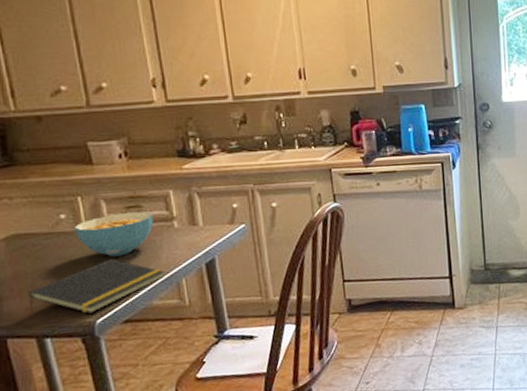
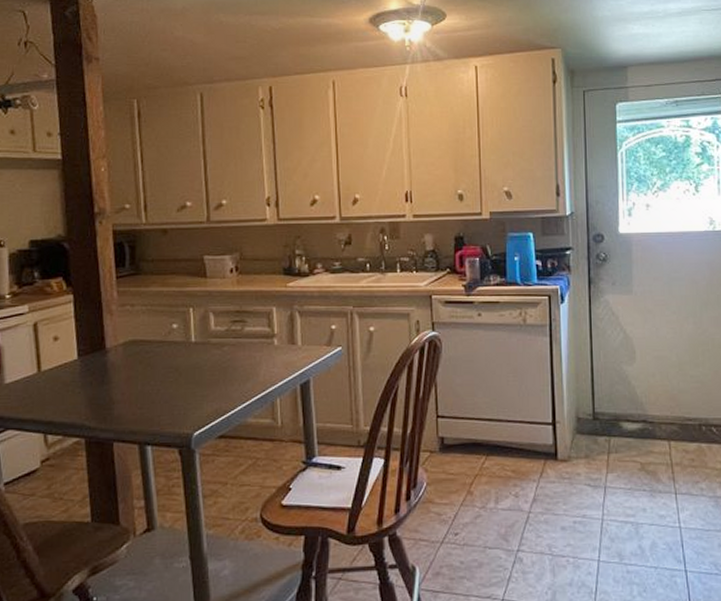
notepad: present [28,258,165,314] -> none [136,371,262,425]
cereal bowl: present [74,212,154,257] -> none [184,327,256,370]

